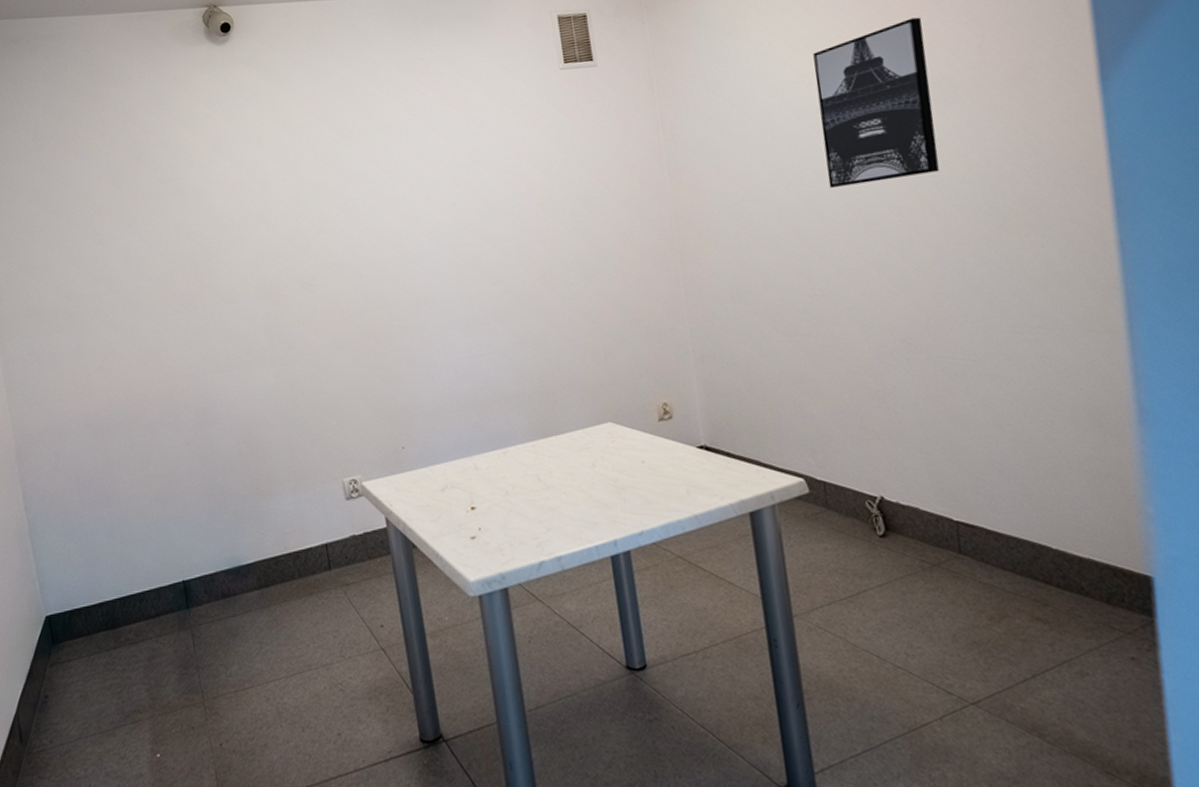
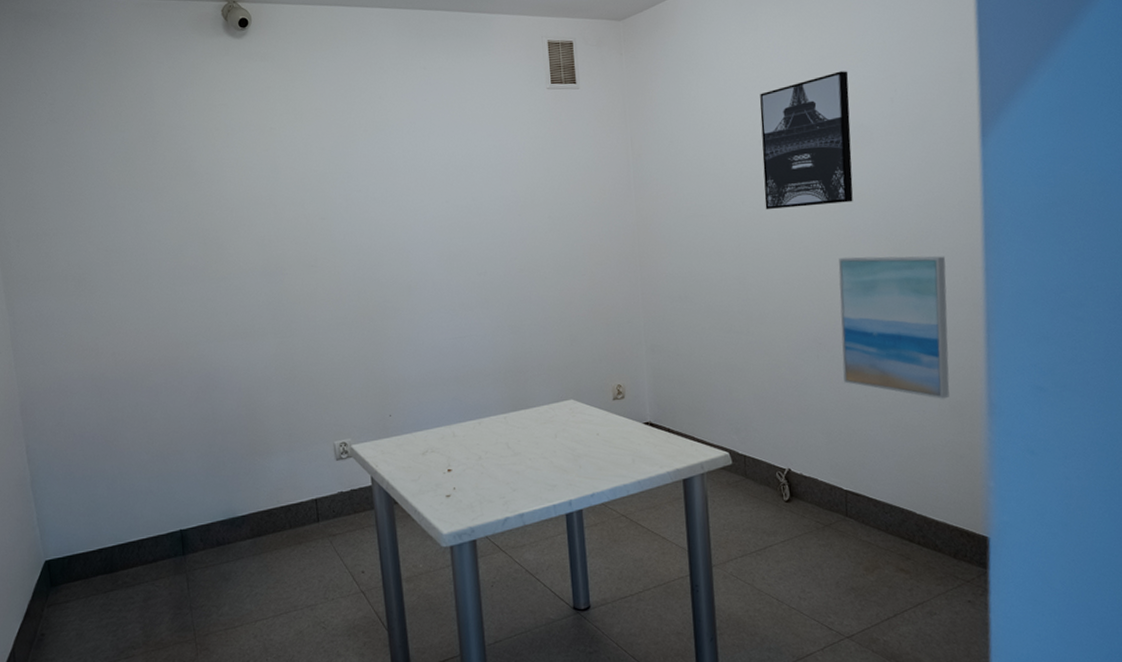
wall art: none [926,229,1085,405] -> present [838,256,950,399]

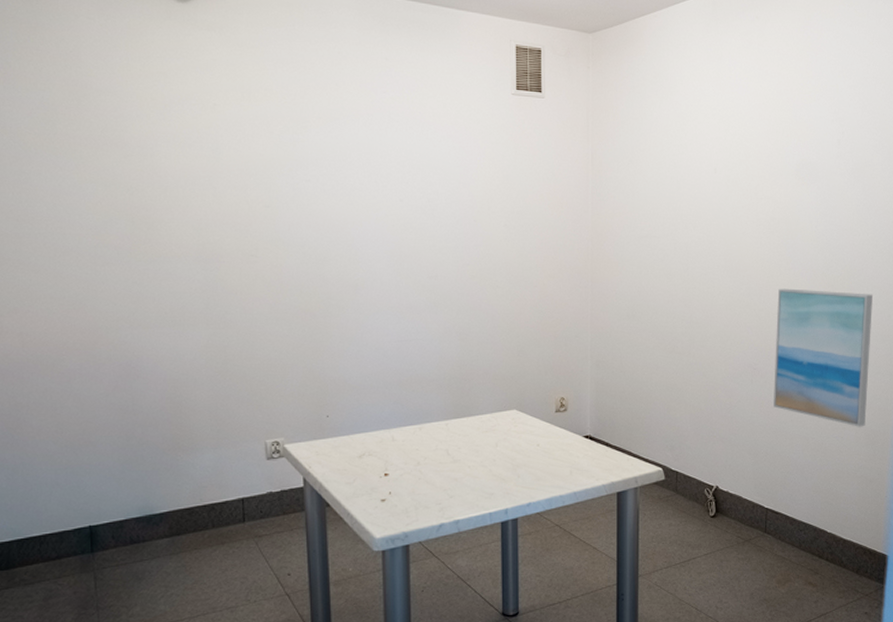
wall art: present [760,71,853,210] -> none [715,108,802,237]

